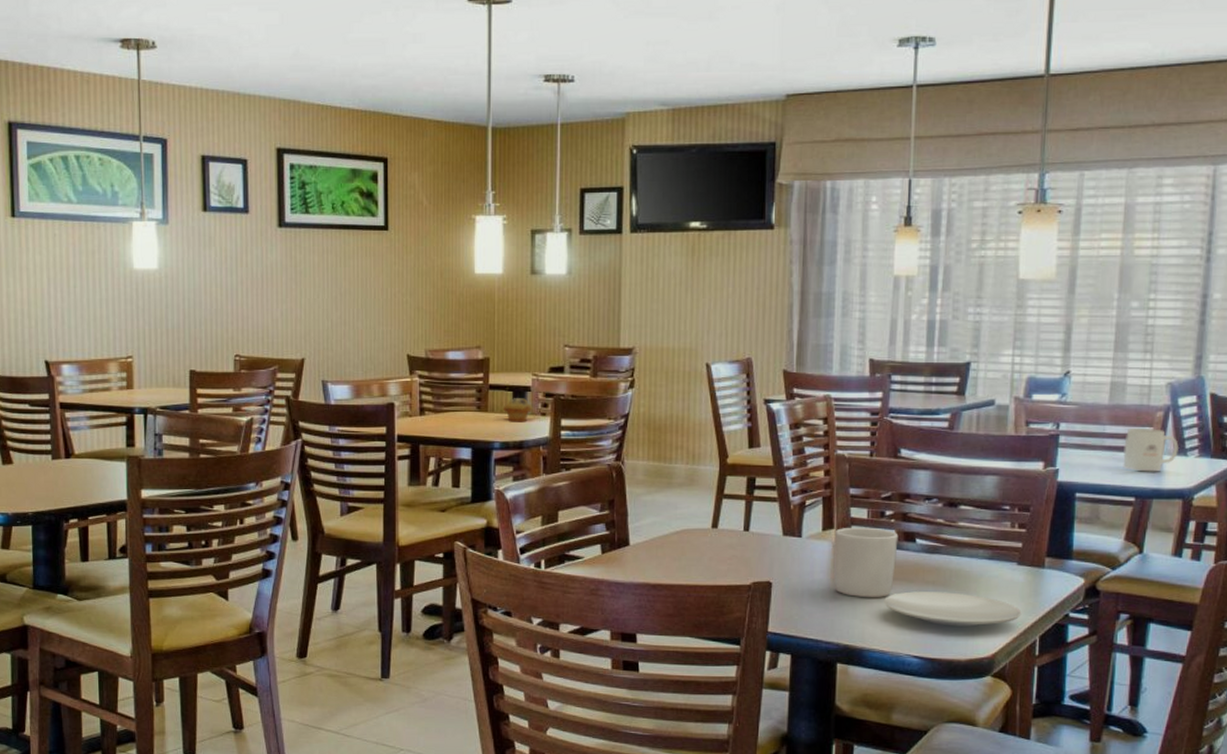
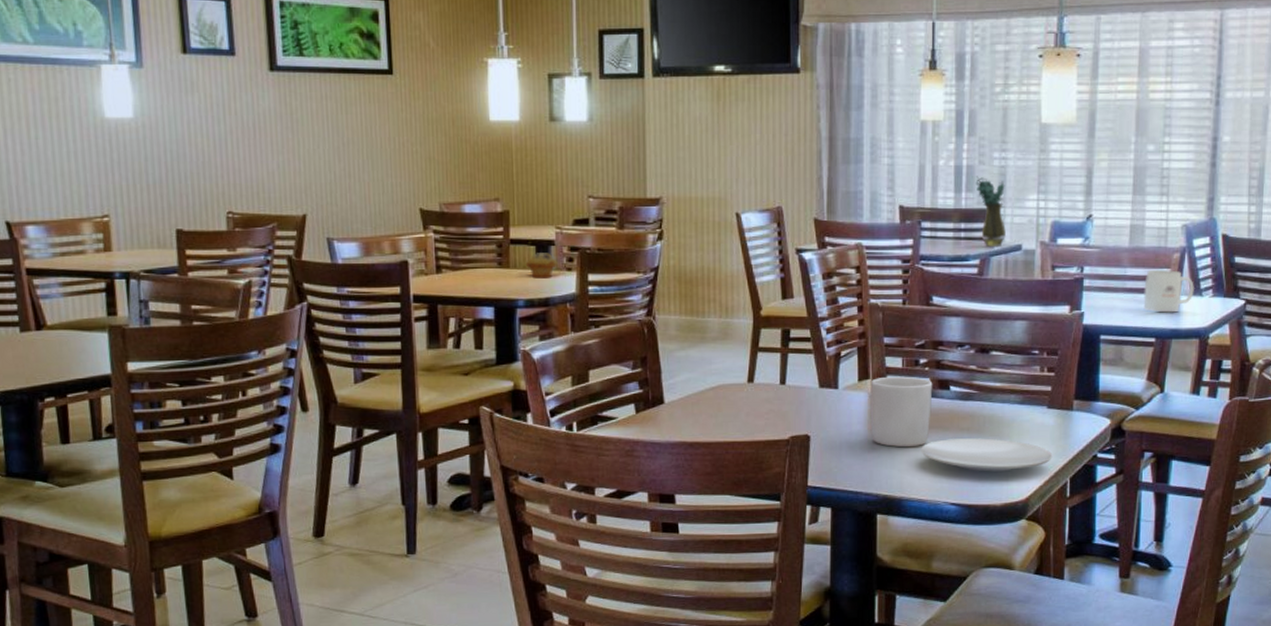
vase: none [948,331,979,402] -> present [975,176,1006,248]

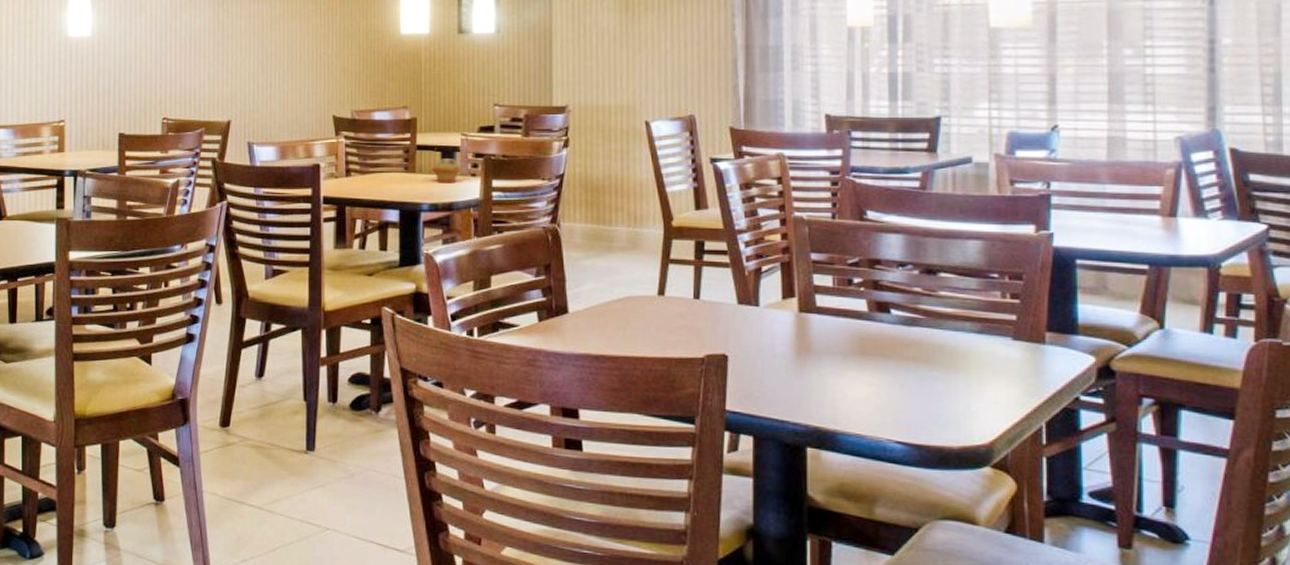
mug: present [870,376,933,448] -> none [796,295,870,375]
plate: present [921,438,1053,472] -> none [858,368,1022,409]
vase: present [975,176,1006,248] -> none [913,83,952,160]
mug: present [1143,270,1194,313] -> none [1130,188,1197,237]

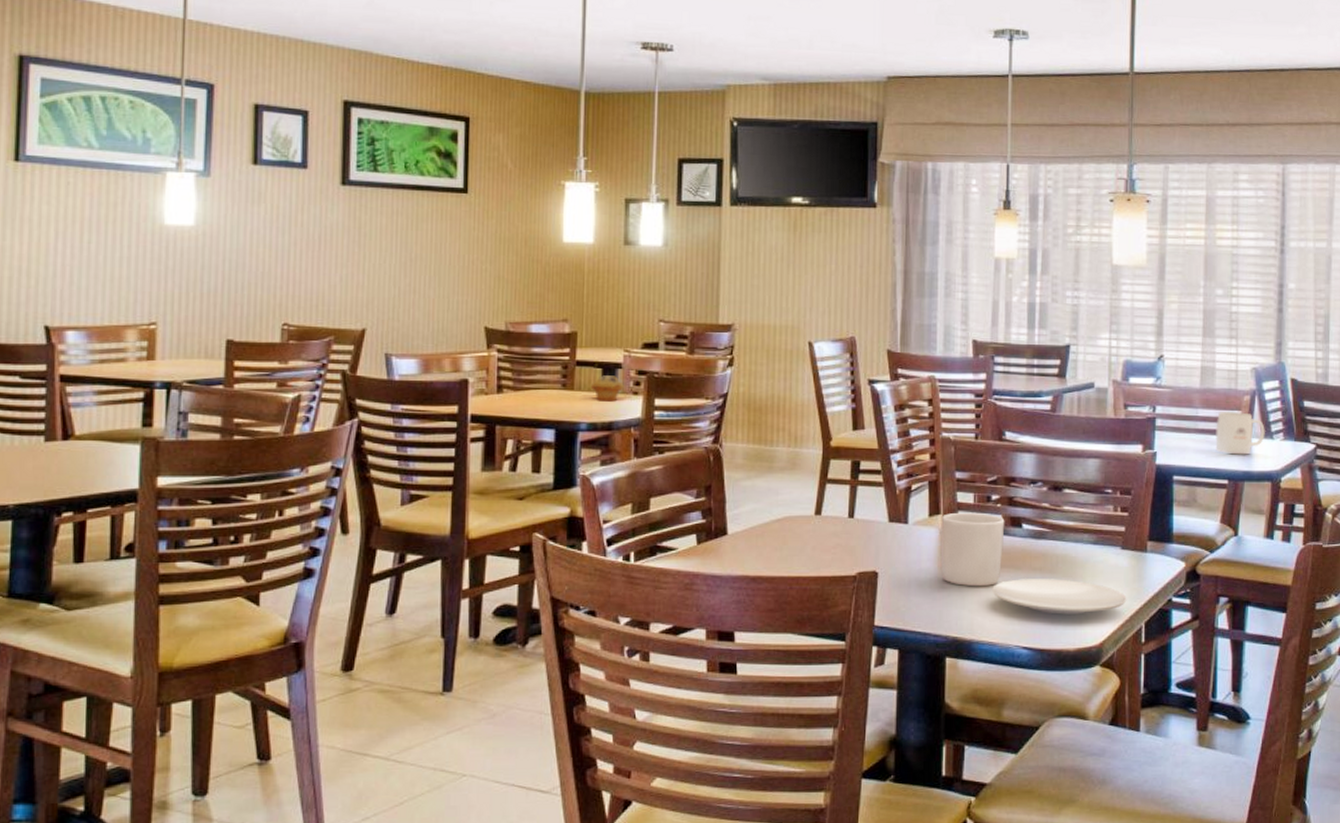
mug: none [796,295,870,375] -> present [940,512,1005,587]
plate: none [858,368,1022,409] -> present [992,579,1127,615]
mug: none [1130,188,1197,237] -> present [1215,412,1265,455]

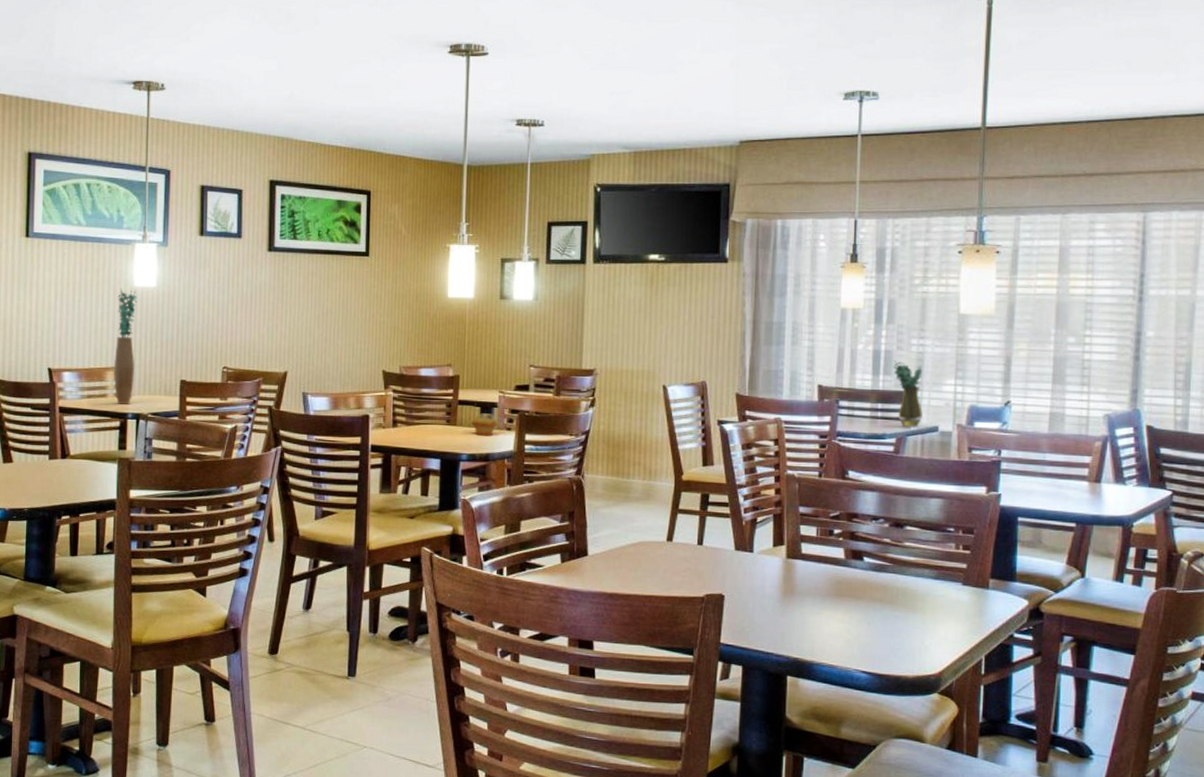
vase: none [136,227,169,372] -> present [114,288,137,405]
mug: present [940,512,1005,587] -> none [784,544,847,613]
plate: present [992,579,1127,615] -> none [833,608,967,644]
vase: none [1048,313,1078,385] -> present [893,360,923,428]
mug: present [1215,412,1265,455] -> none [1063,457,1117,500]

